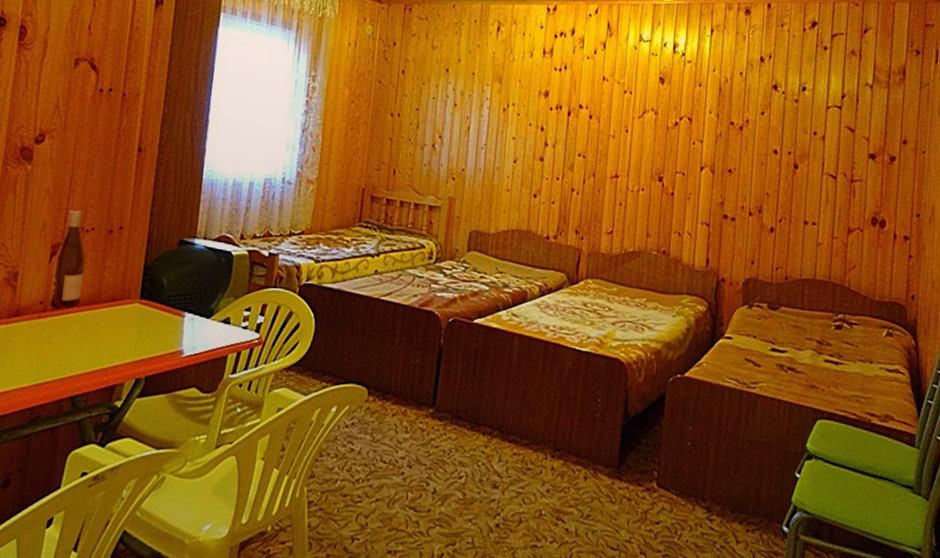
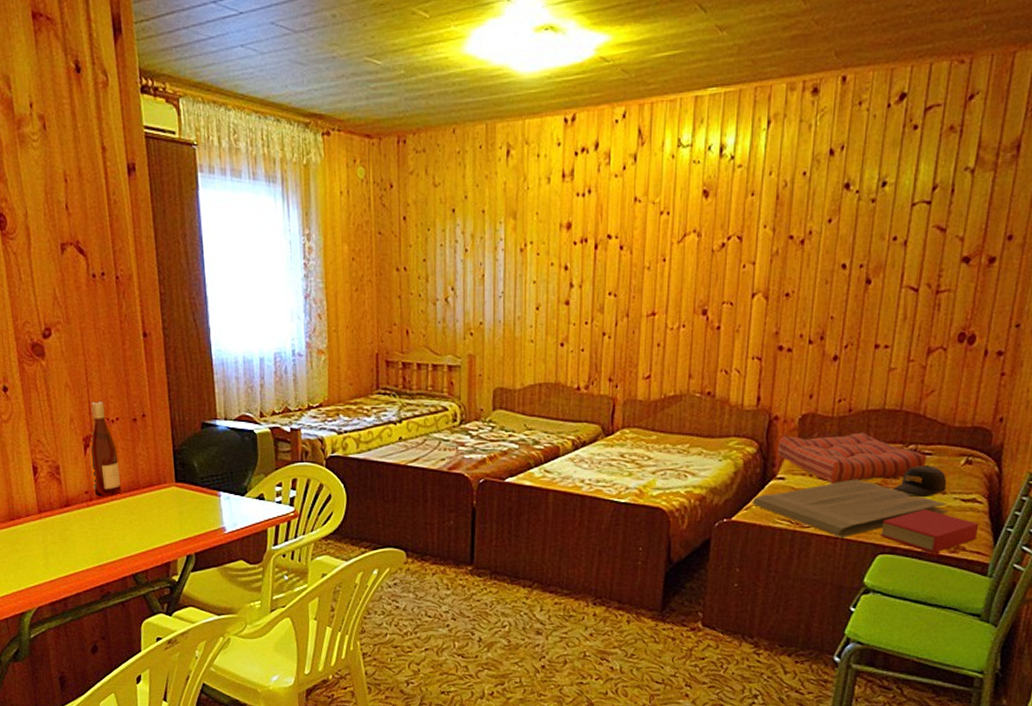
towel: none [703,343,877,400] -> present [752,479,949,537]
seat cushion: none [725,297,854,346] -> present [778,432,927,483]
book: none [819,376,904,421] -> present [881,509,979,553]
baseball cap: none [827,334,873,365] -> present [893,465,947,497]

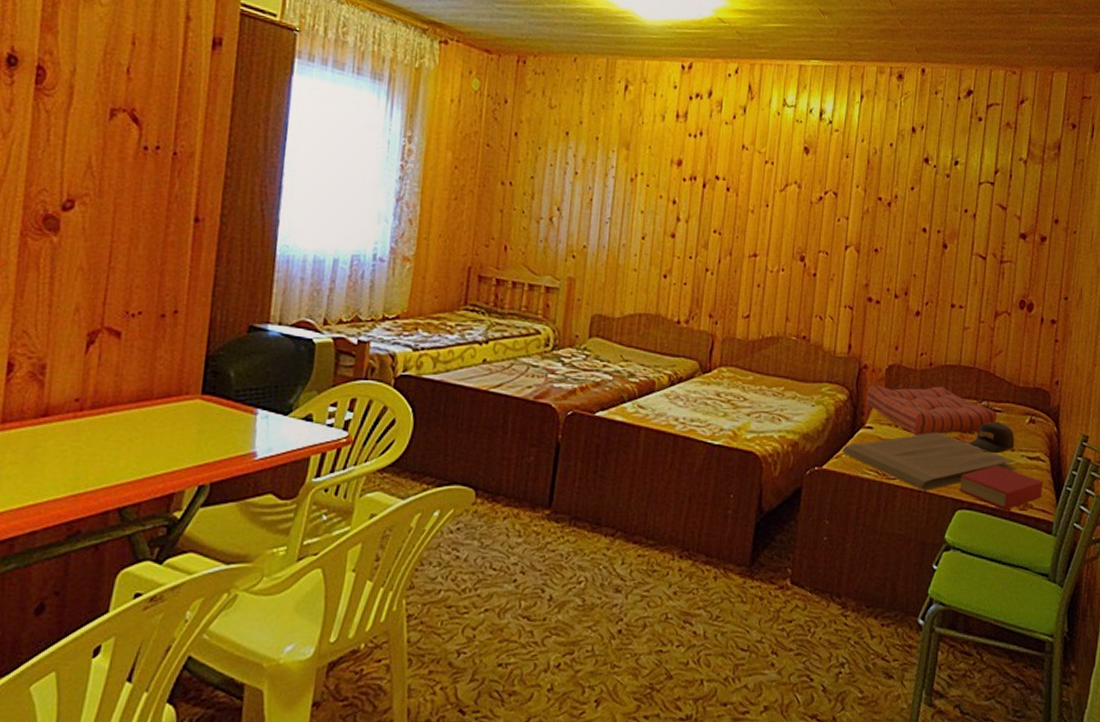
bottle: present [89,402,121,497] -> none [87,290,131,407]

